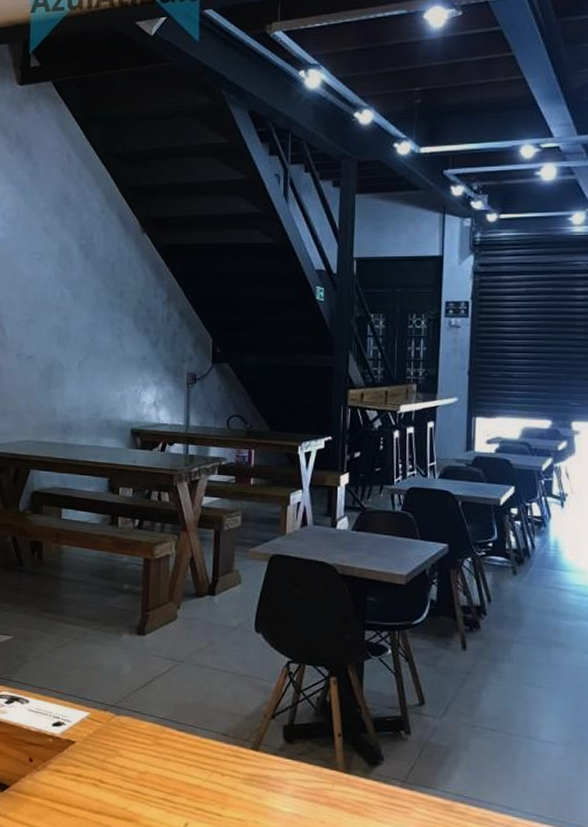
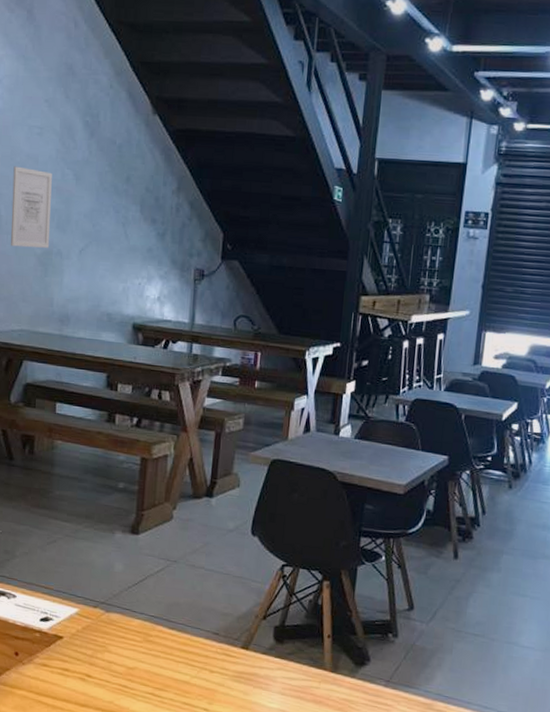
wall art: none [15,290,52,364] -> present [11,166,52,248]

